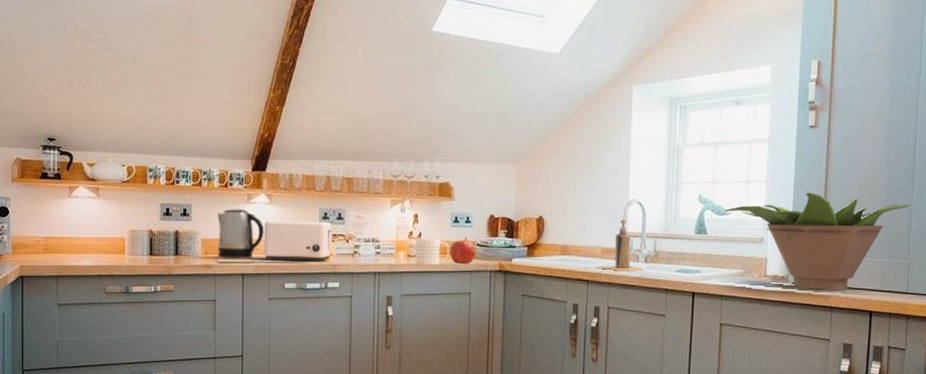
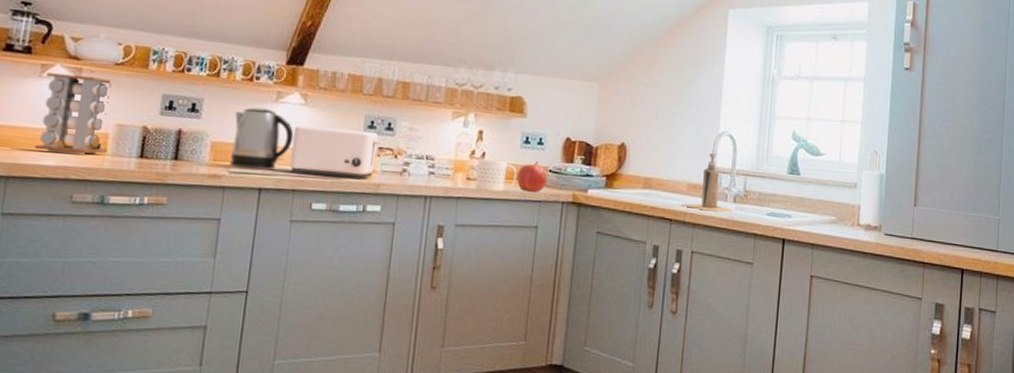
spice rack: none [73,187,127,256] -> present [34,68,114,155]
decorative plant: present [724,192,911,290] -> none [818,137,1001,245]

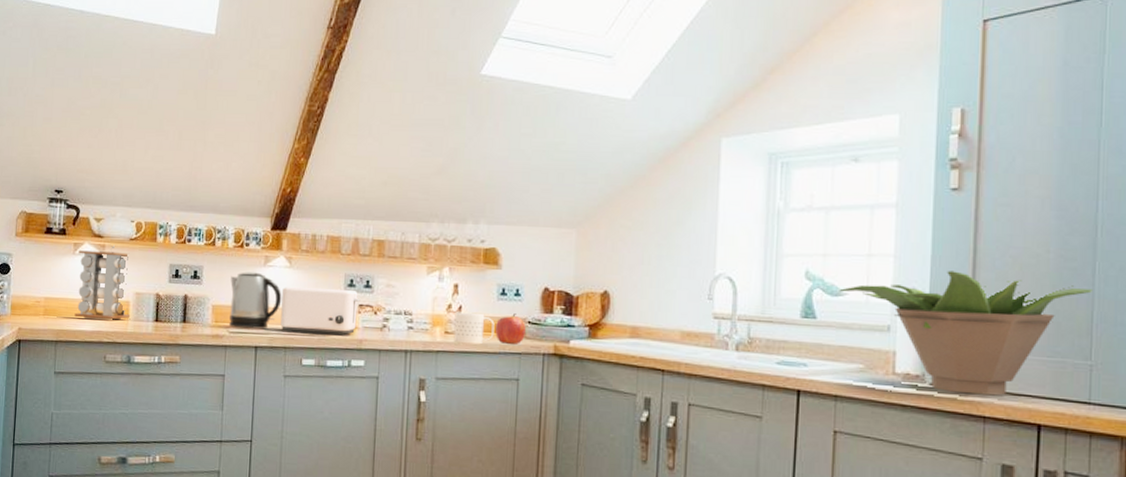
soap dispenser: present [680,152,732,213] -> none [673,297,734,362]
decorative plant: none [818,137,1001,245] -> present [839,270,1092,396]

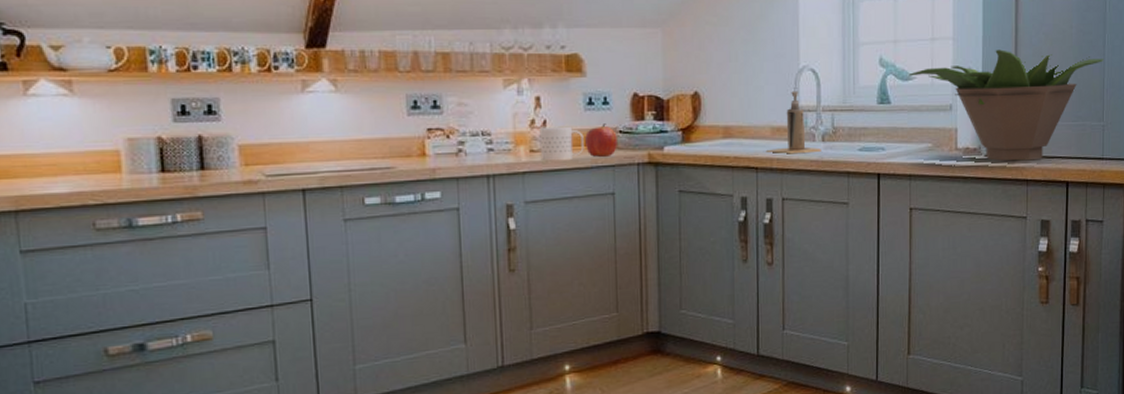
spice rack: present [74,244,131,320] -> none [31,79,124,179]
kettle: present [229,272,282,330] -> none [259,100,330,170]
toaster: present [280,286,361,336] -> none [329,113,428,168]
soap dispenser: none [673,297,734,362] -> present [765,90,821,154]

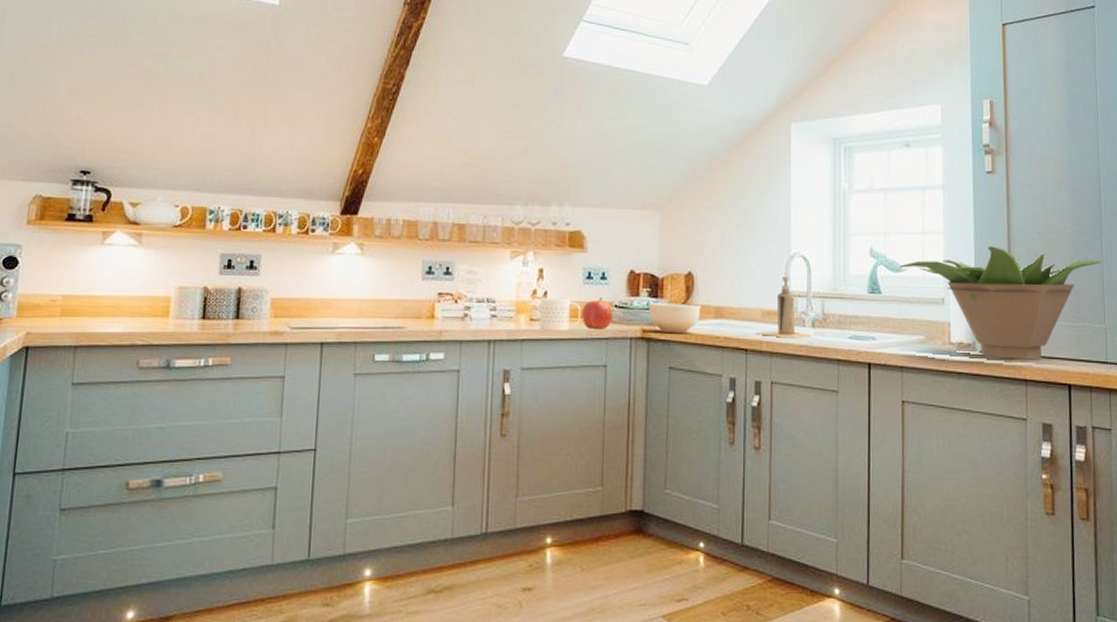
bowl: none [654,125,709,157] -> present [648,303,701,334]

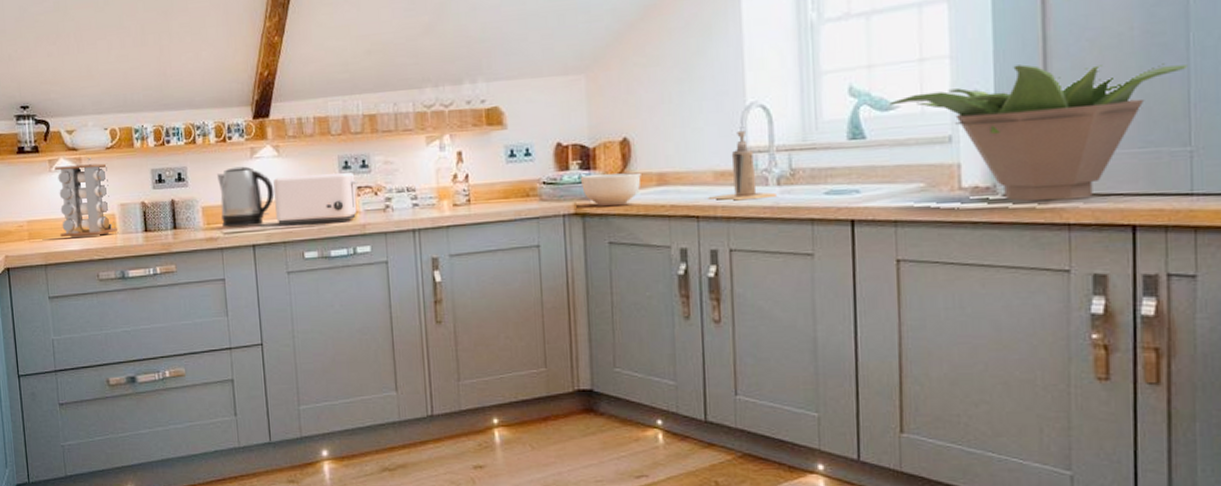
spice rack: none [100,232,173,320] -> present [54,156,118,238]
kettle: none [291,260,353,324] -> present [217,166,275,228]
toaster: none [350,275,440,327] -> present [273,173,358,225]
mug: present [539,297,581,331] -> none [462,179,507,215]
fruit: present [582,297,612,331] -> none [508,175,541,210]

